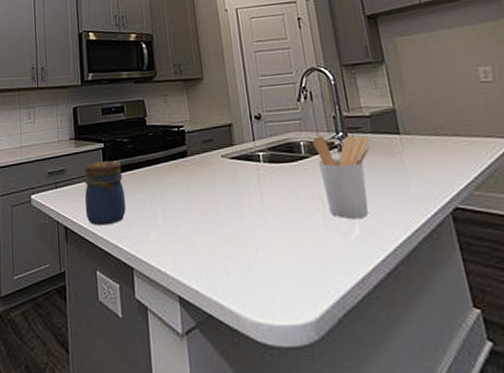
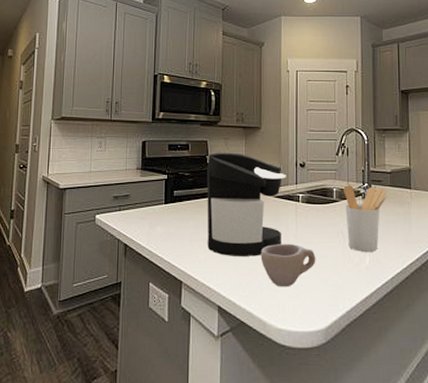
jar: present [84,161,126,226] -> none [144,191,181,245]
coffee maker: none [146,110,245,234] -> present [207,152,286,257]
cup: none [221,213,292,270] -> present [260,243,316,287]

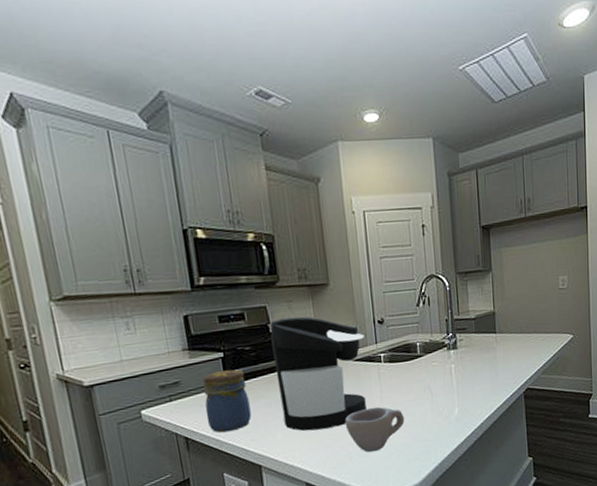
jar: none [144,191,181,245] -> present [203,369,252,433]
utensil holder: present [343,185,387,252] -> none [426,335,473,404]

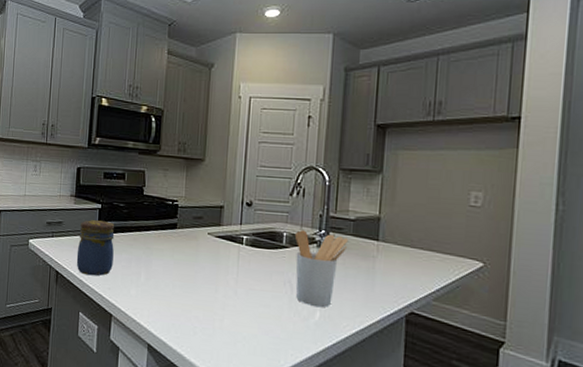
coffee maker: present [270,316,367,431] -> none [140,184,230,298]
cup: present [344,406,405,453] -> none [195,287,258,334]
utensil holder: none [426,335,473,404] -> present [294,230,349,307]

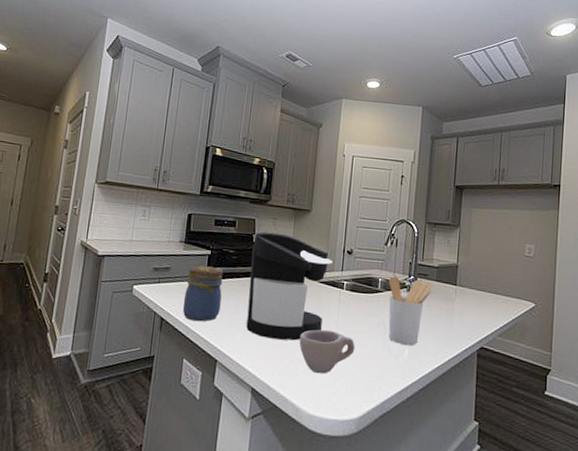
coffee maker: none [140,184,230,298] -> present [246,232,332,341]
cup: none [195,287,258,334] -> present [299,329,355,374]

